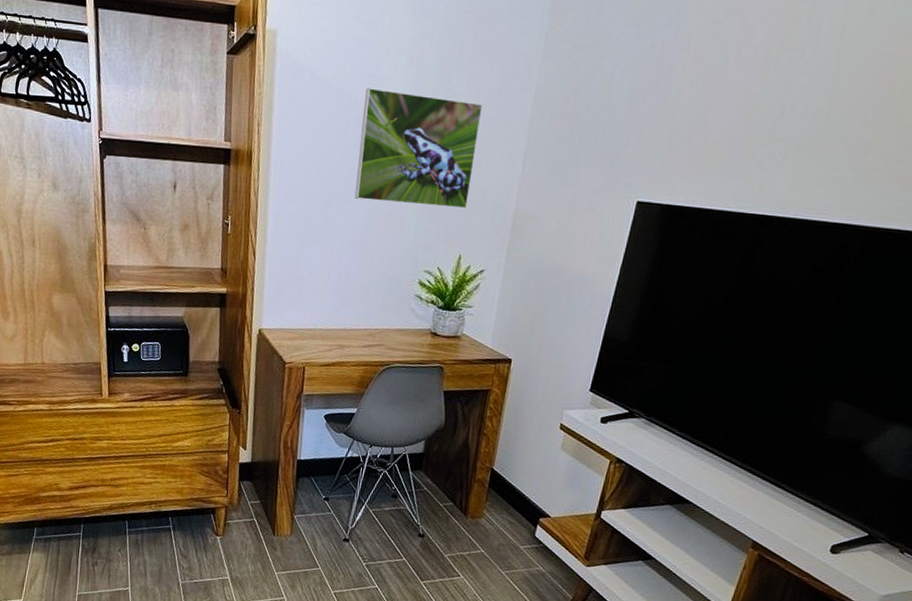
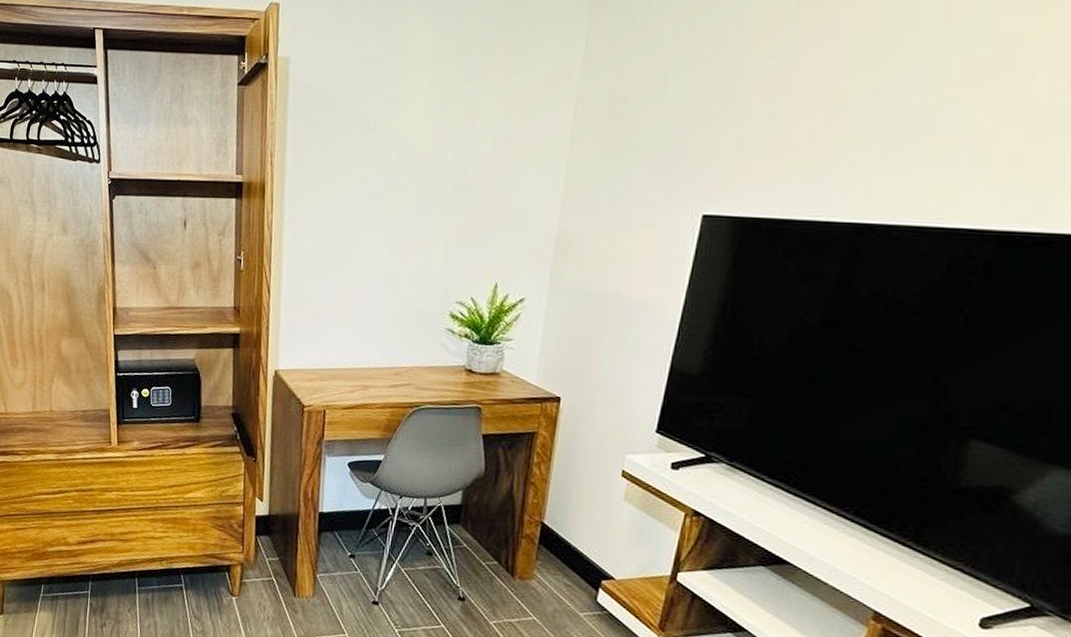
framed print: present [354,88,483,209] -> none [376,110,517,233]

